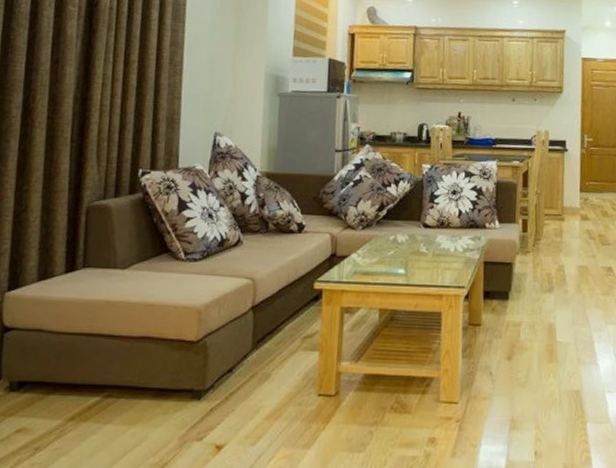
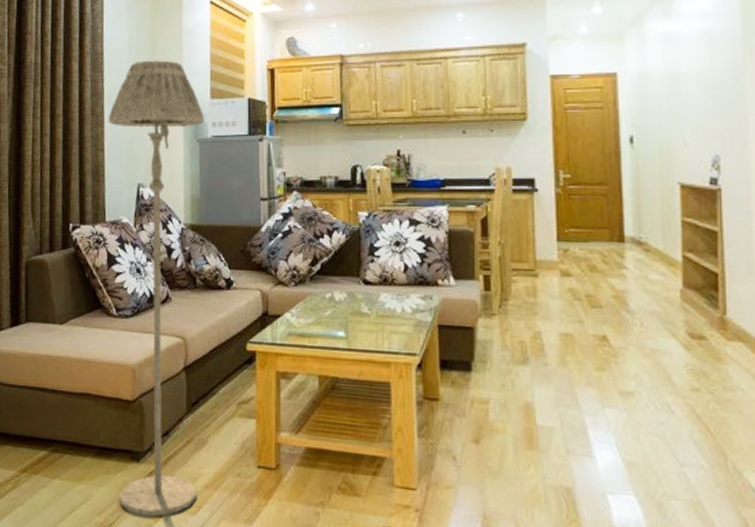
floor lamp: none [176,15,286,452] -> present [108,60,205,517]

